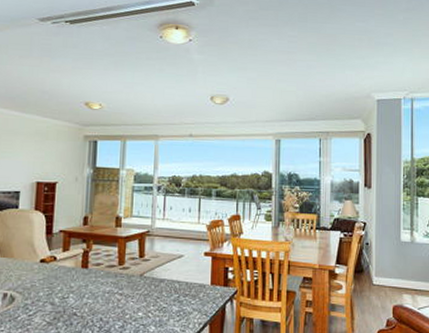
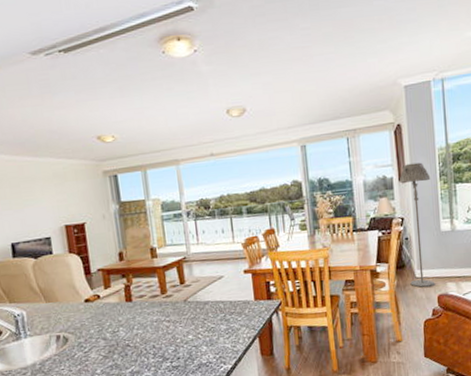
floor lamp: none [364,171,395,295] -> present [399,162,434,288]

